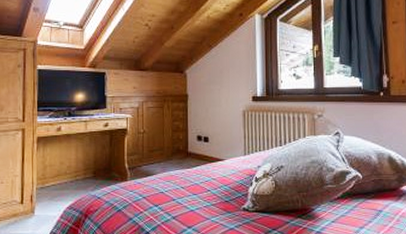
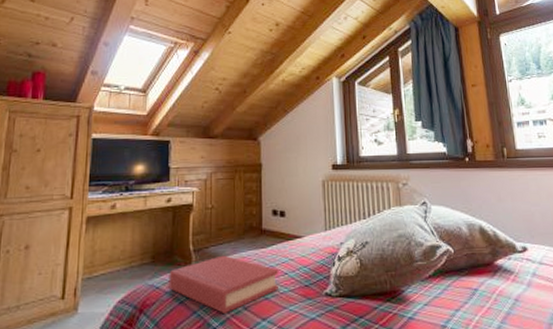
hardback book: none [108,173,203,222] -> present [168,255,280,315]

